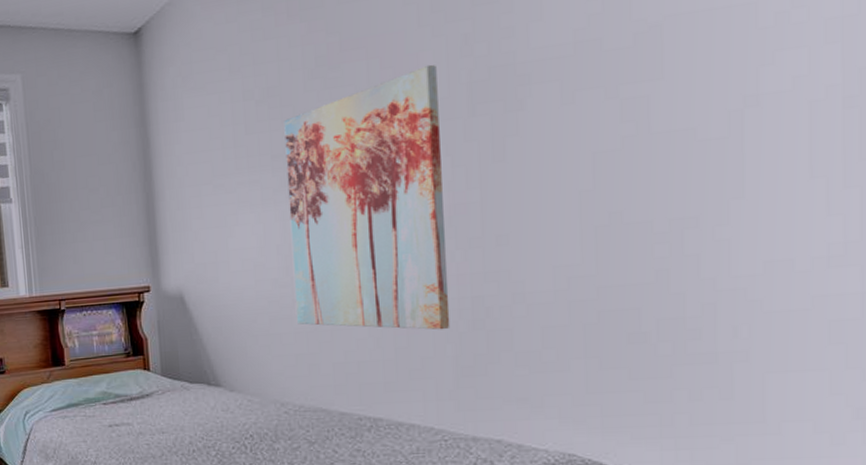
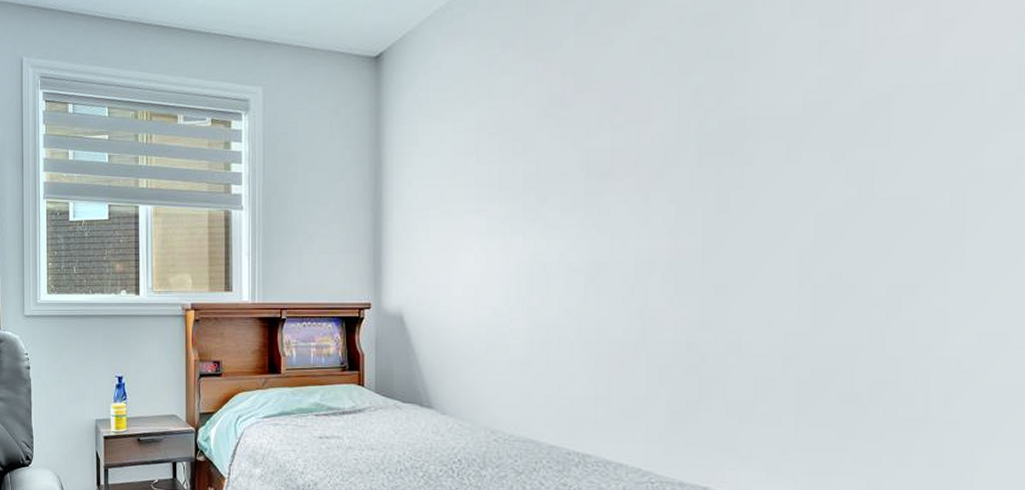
wall art: present [284,64,450,330] -> none [513,112,667,373]

